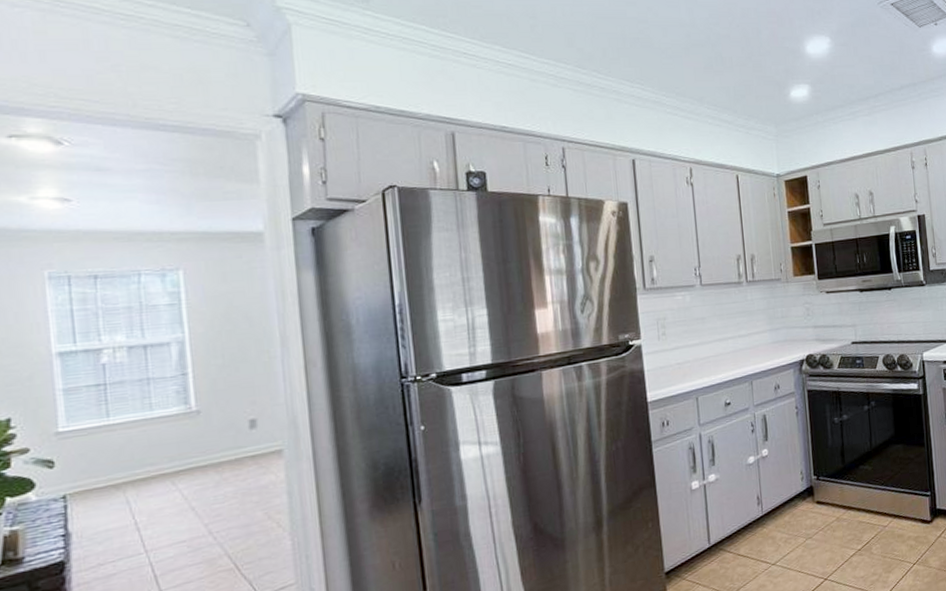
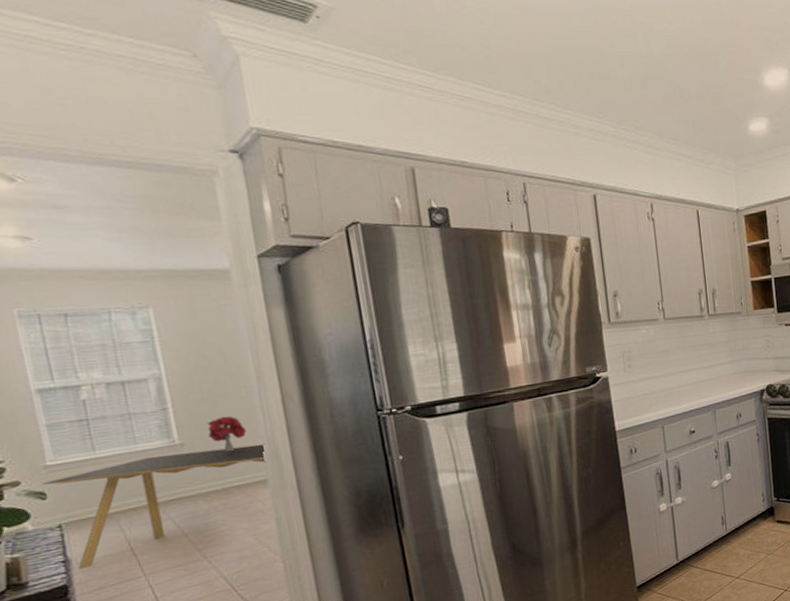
dining table: none [51,411,285,544] -> present [42,443,266,570]
bouquet: none [225,382,266,420] -> present [207,416,247,452]

